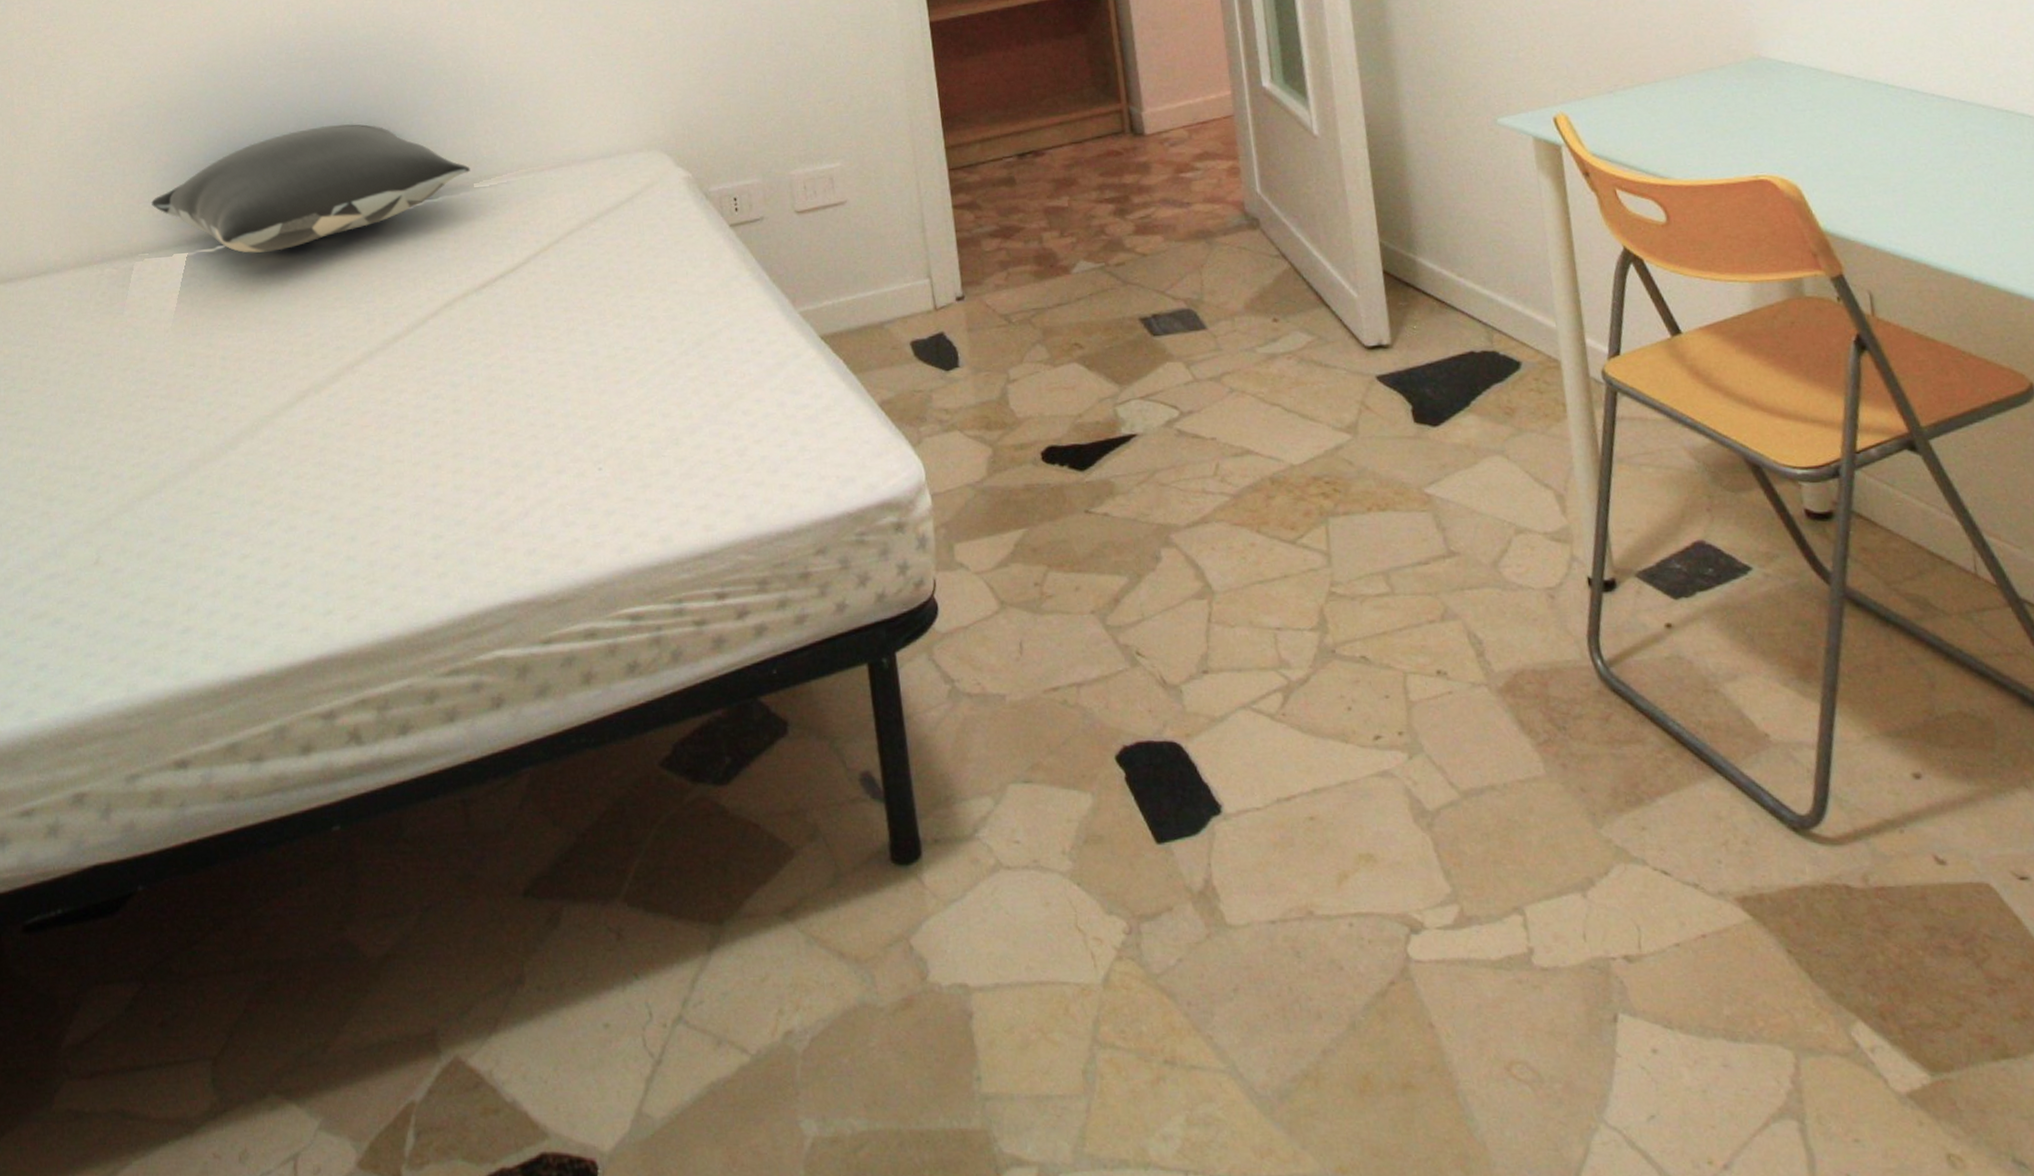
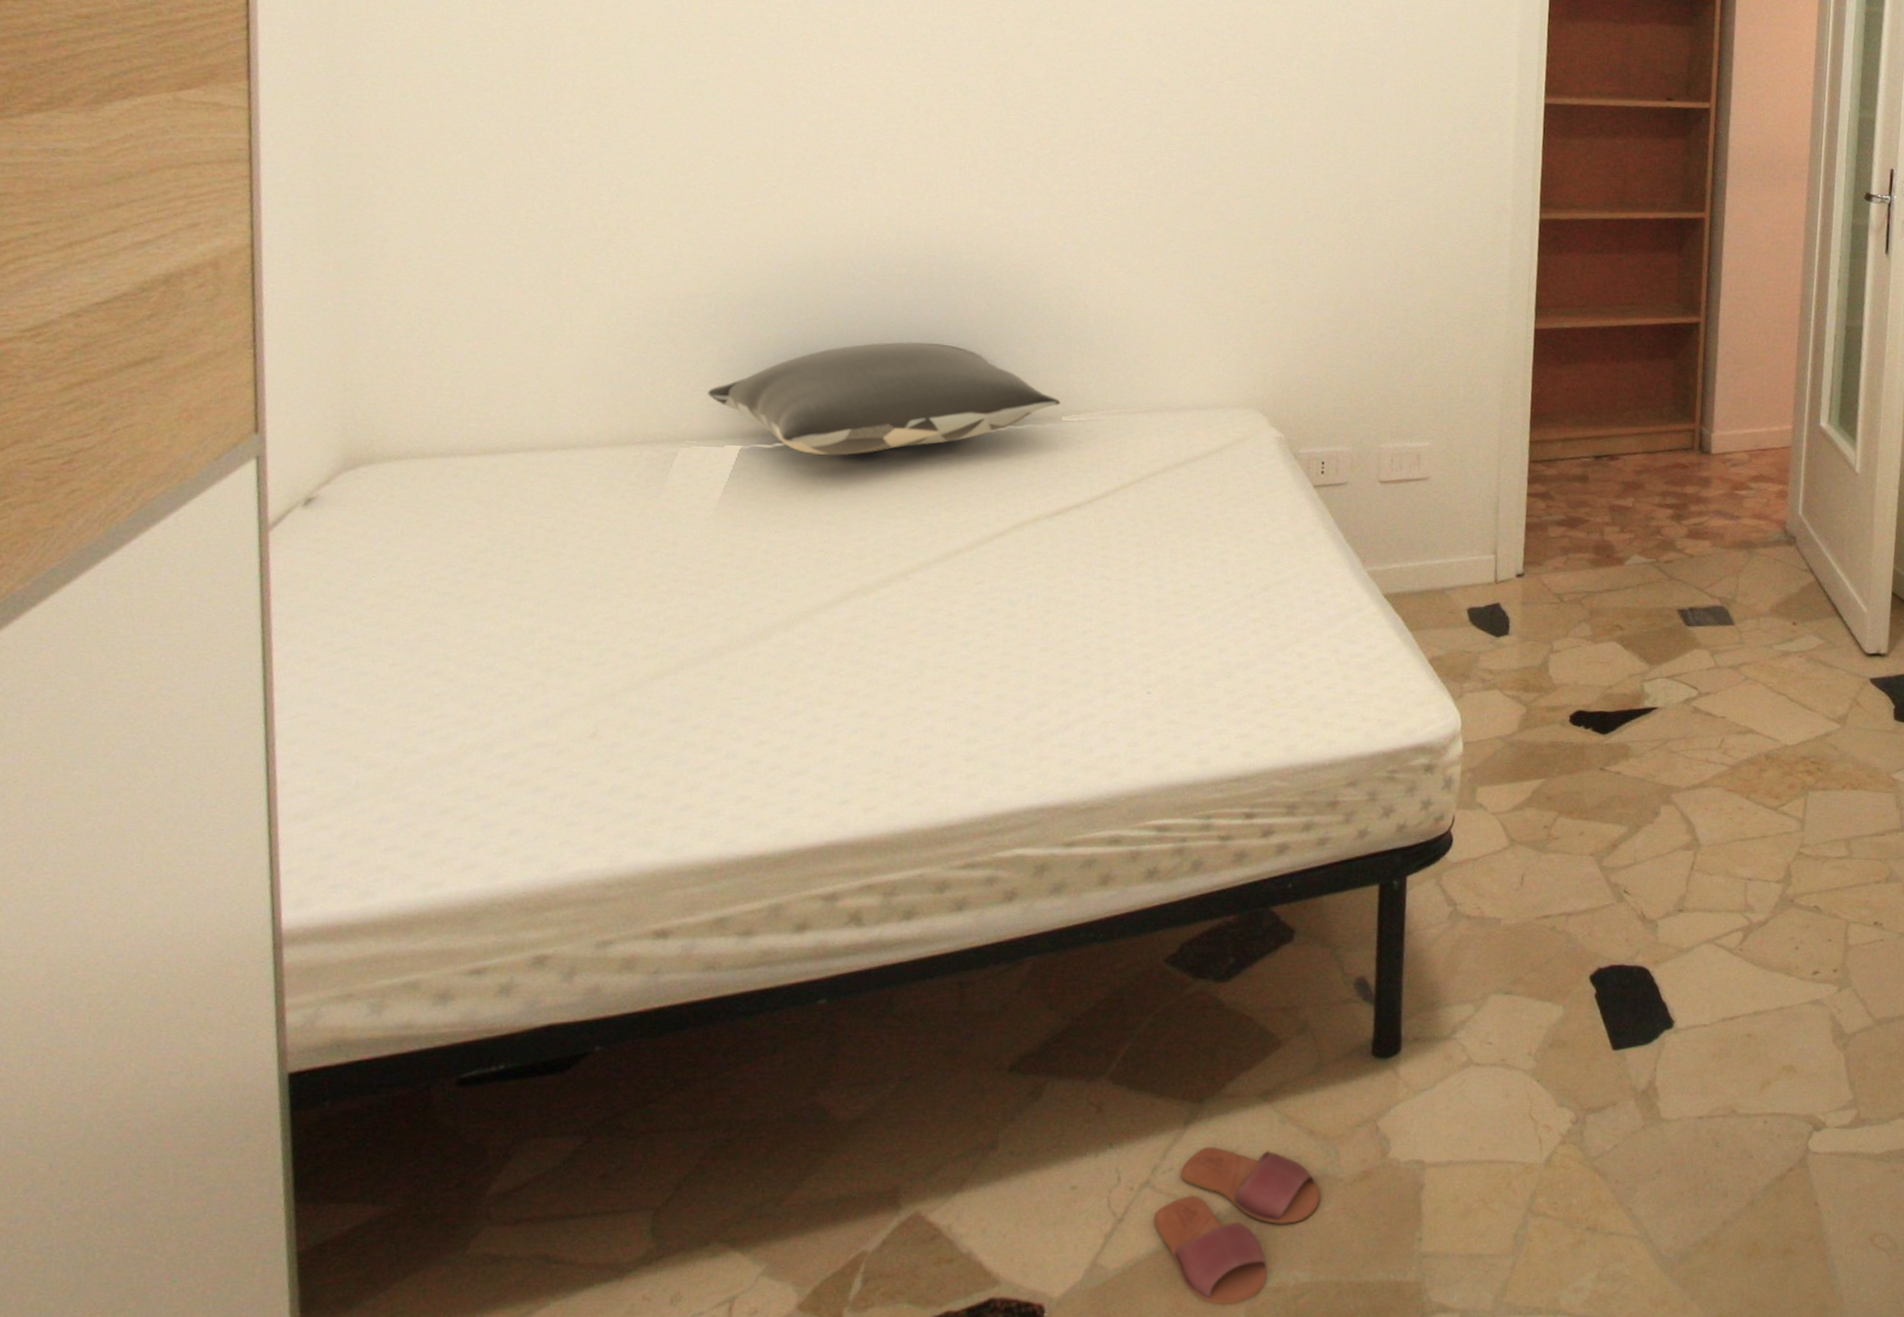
slippers: none [691,974,864,1160] -> present [1153,1146,1321,1306]

